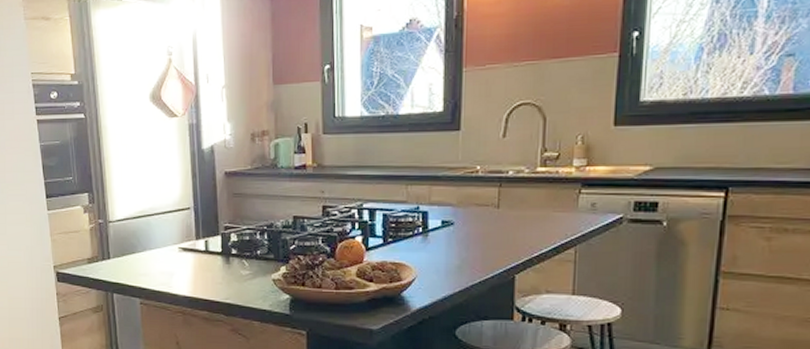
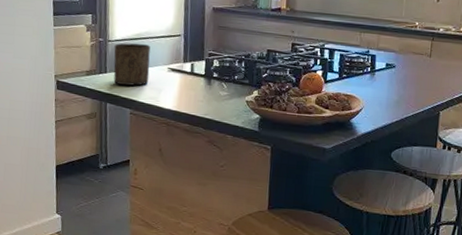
cup: none [116,223,158,272] -> present [113,43,150,86]

